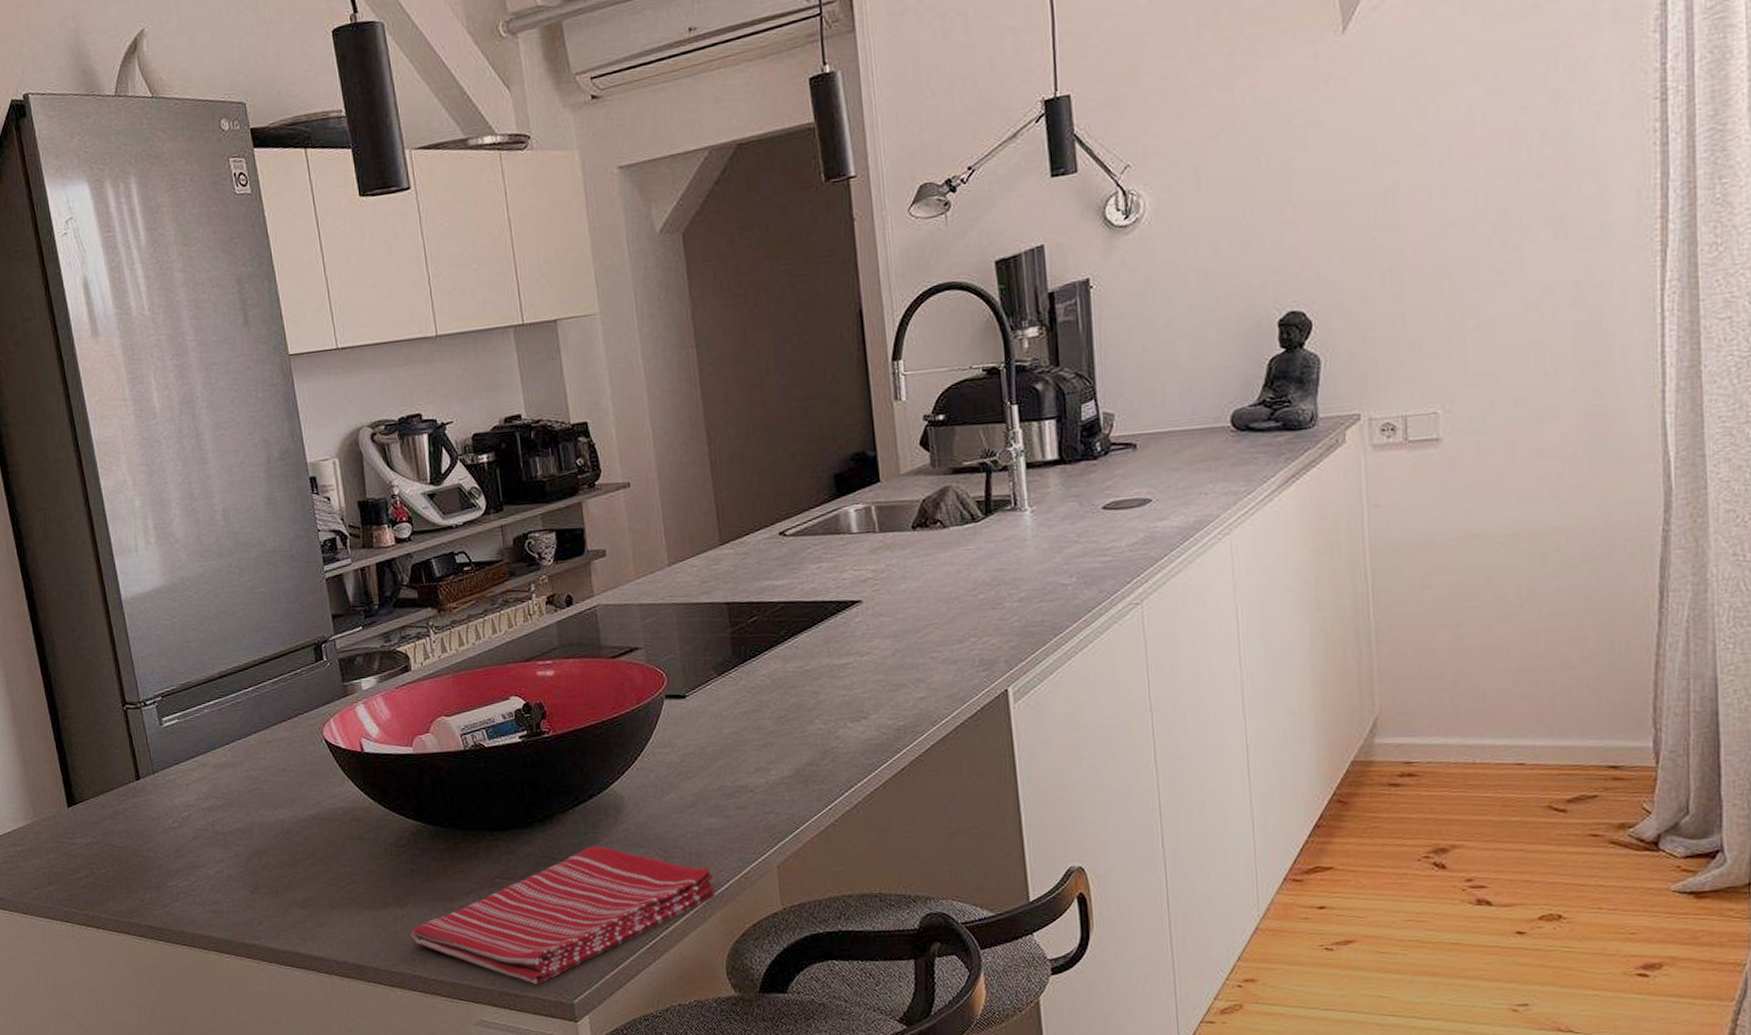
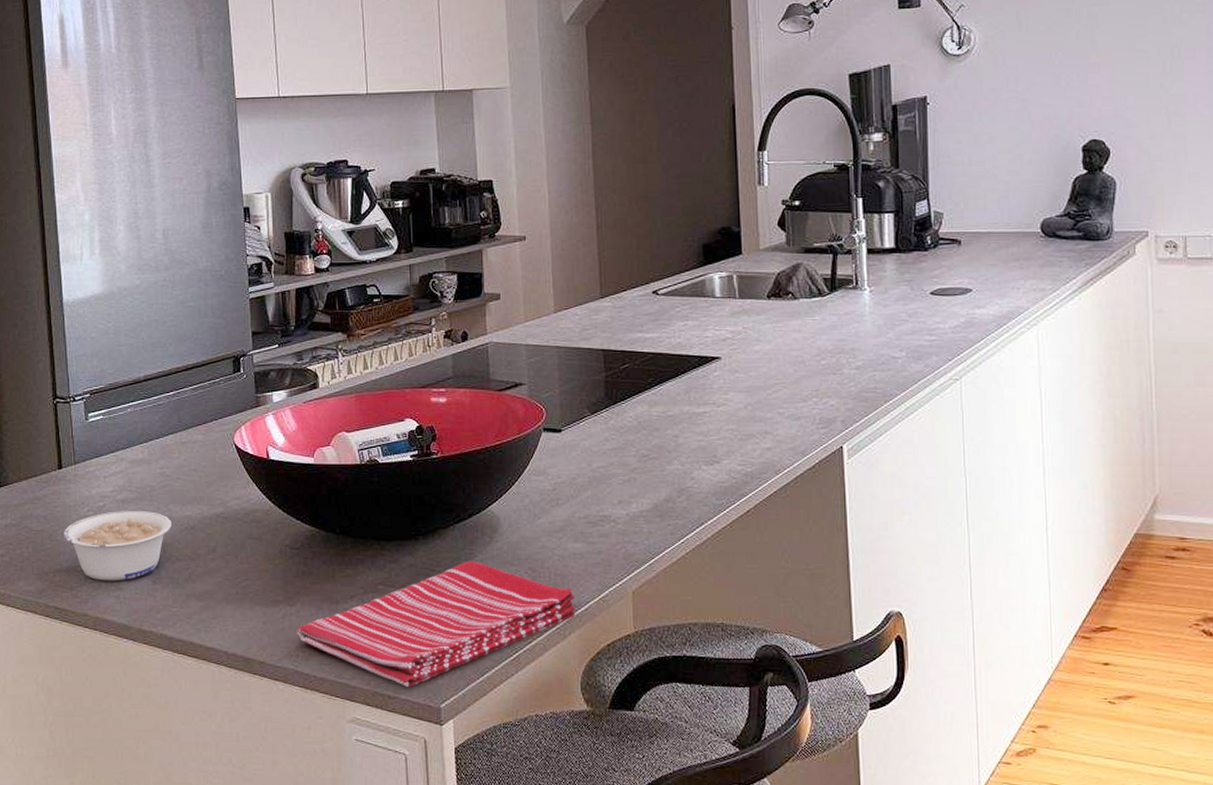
legume: none [149,818,265,895] -> present [64,511,171,581]

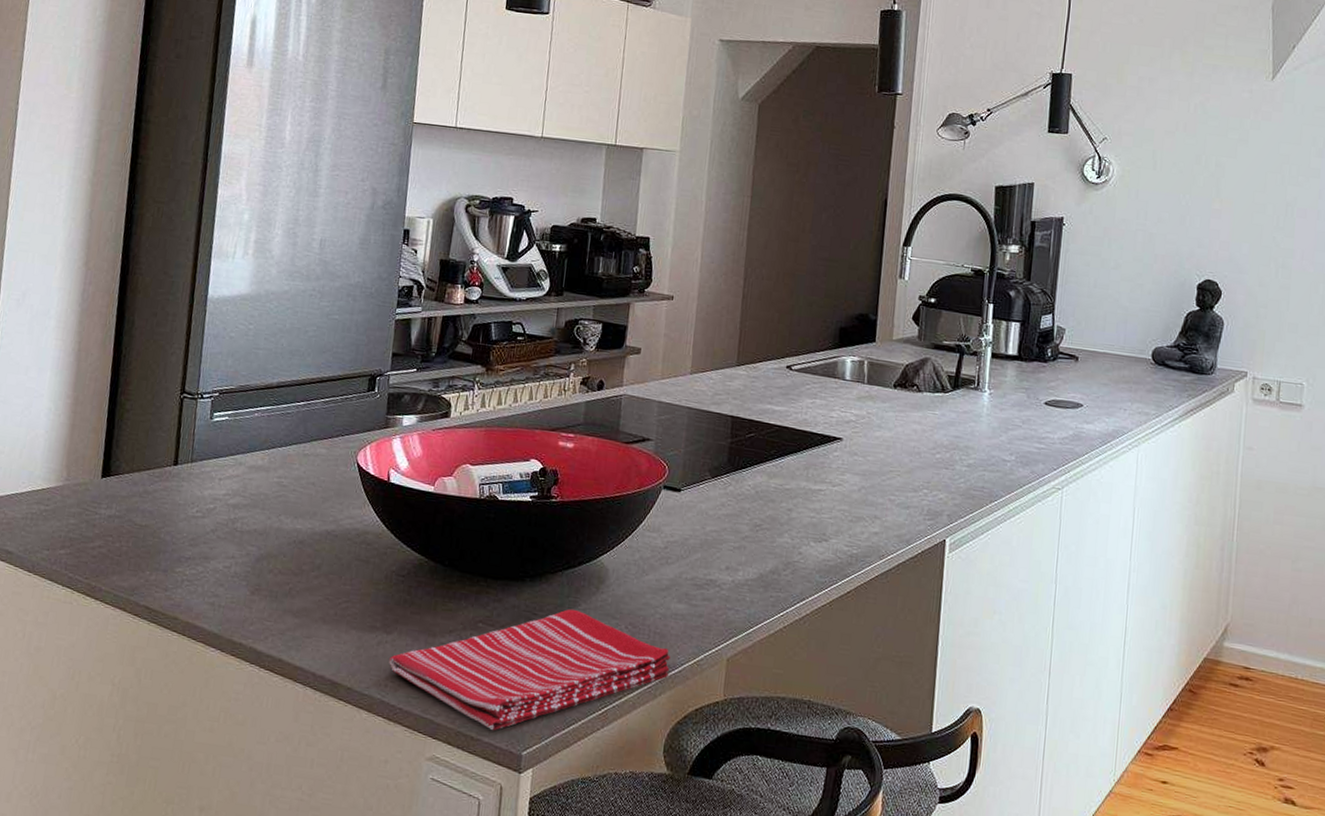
legume: present [64,511,171,581] -> none [167,515,280,587]

